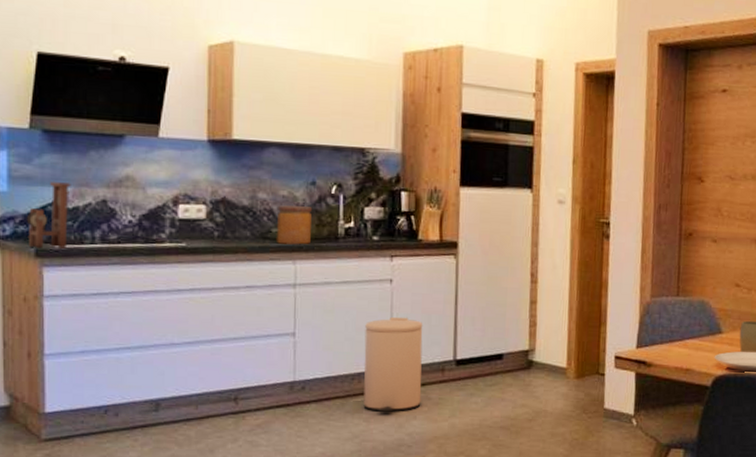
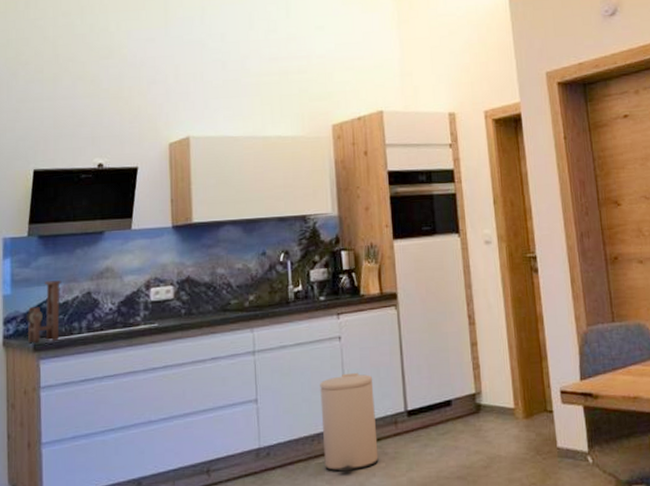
jar: present [277,205,313,246] -> none [235,276,265,315]

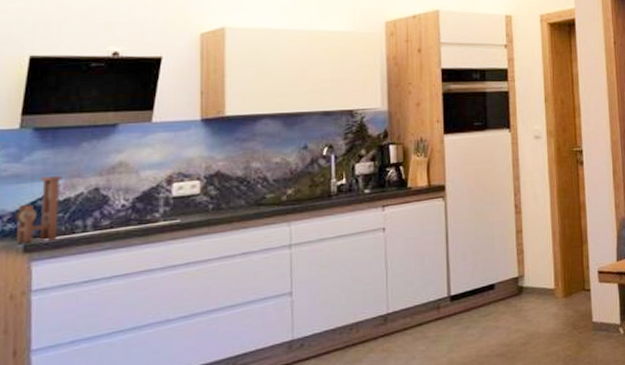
pedal bin: present [320,372,379,473] -> none [361,261,419,359]

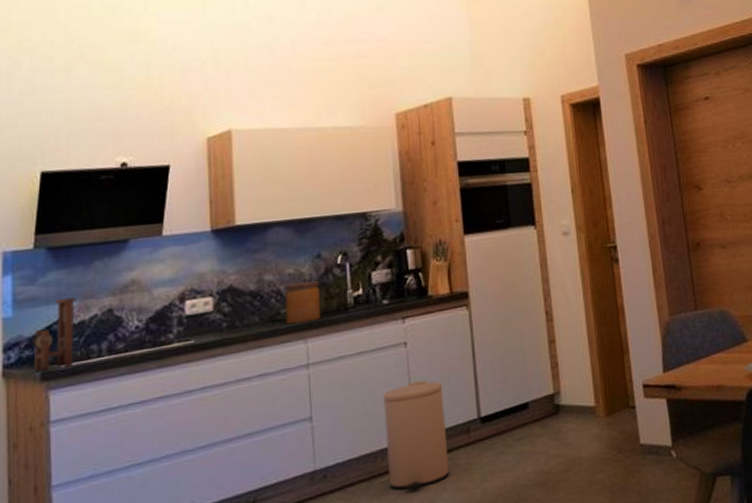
jar: none [271,170,306,208] -> present [285,281,320,325]
pedal bin: none [361,261,419,359] -> present [383,380,449,491]

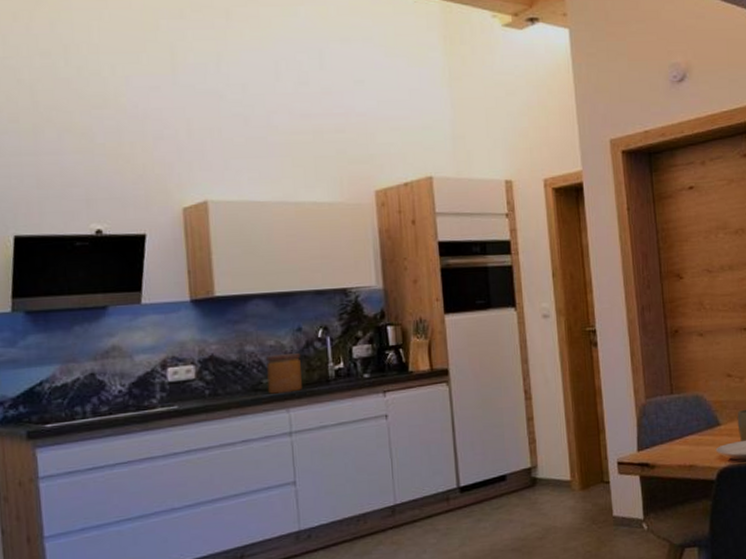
paper towel holder: present [31,296,76,373] -> none [15,359,59,432]
pedal bin: present [383,380,449,491] -> none [365,450,430,551]

